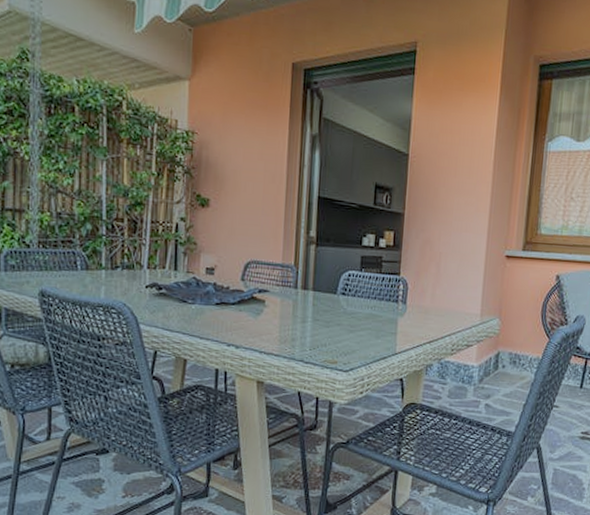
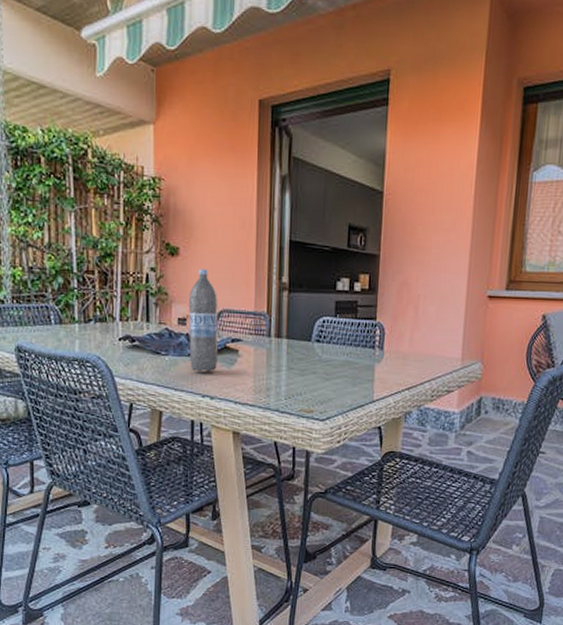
water bottle: none [216,220,247,322] -> present [188,268,218,372]

